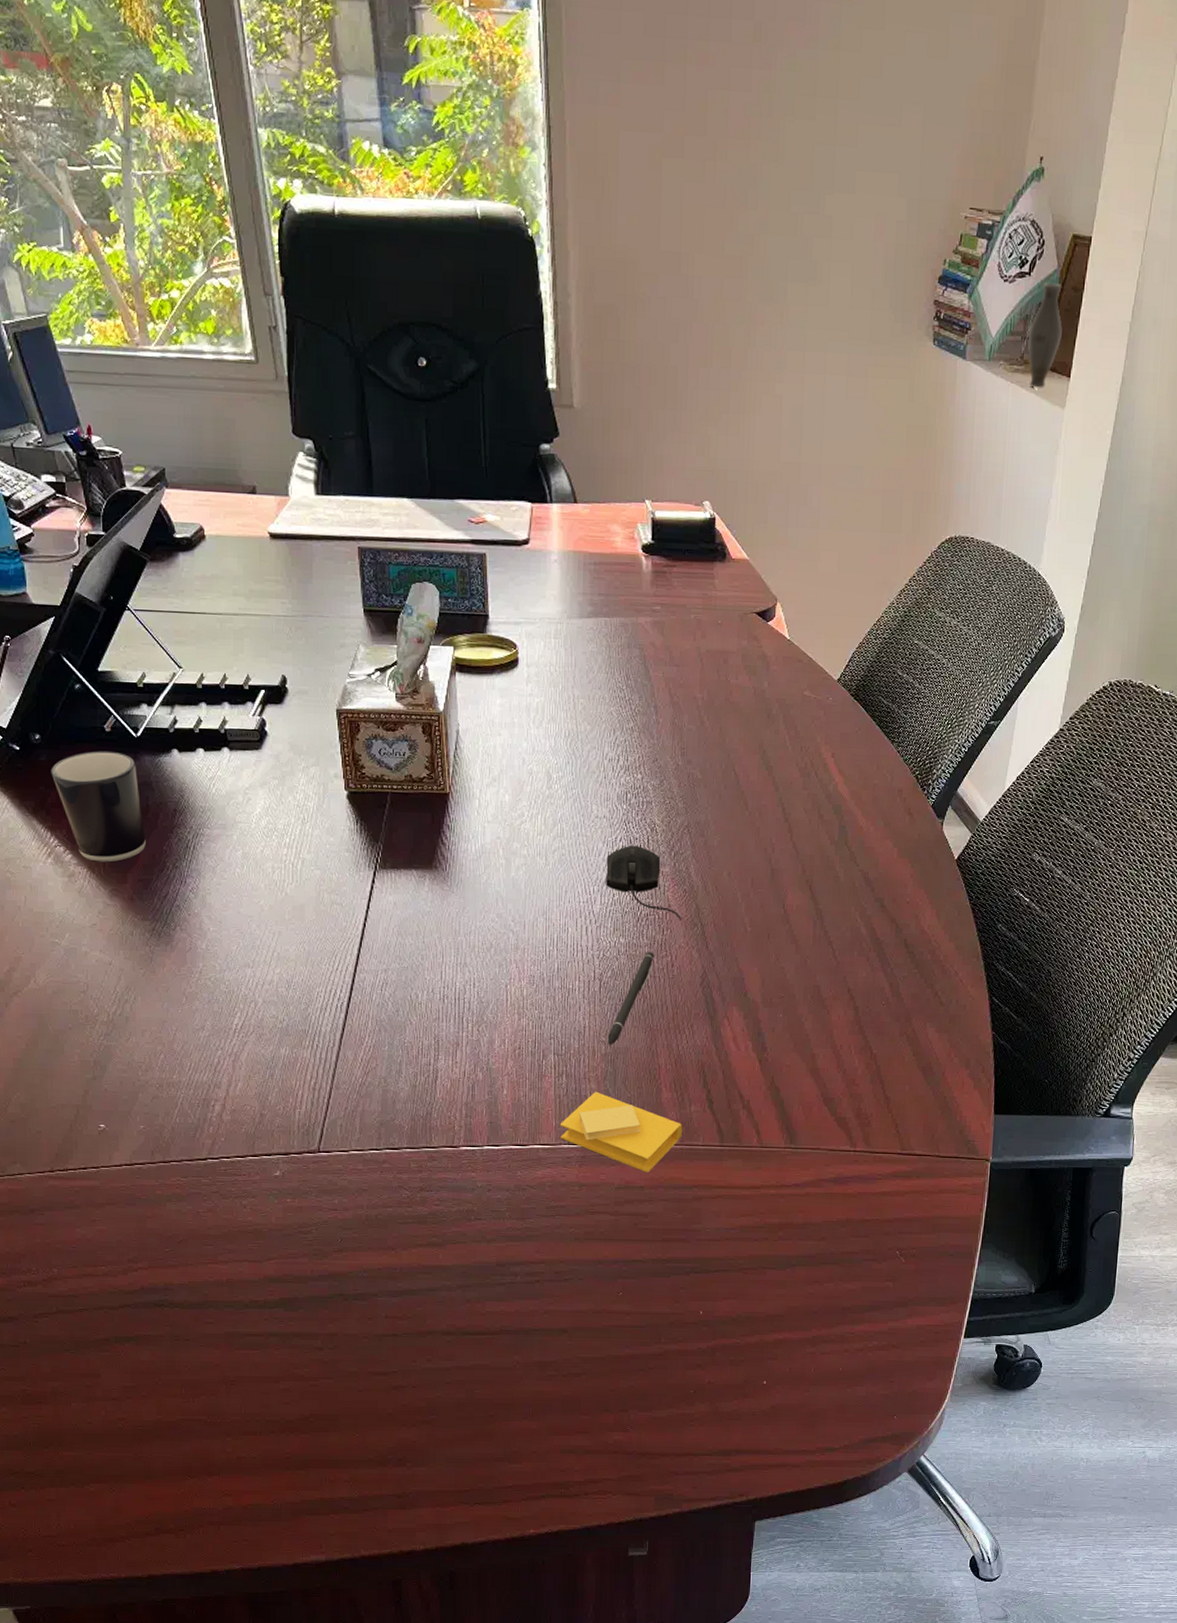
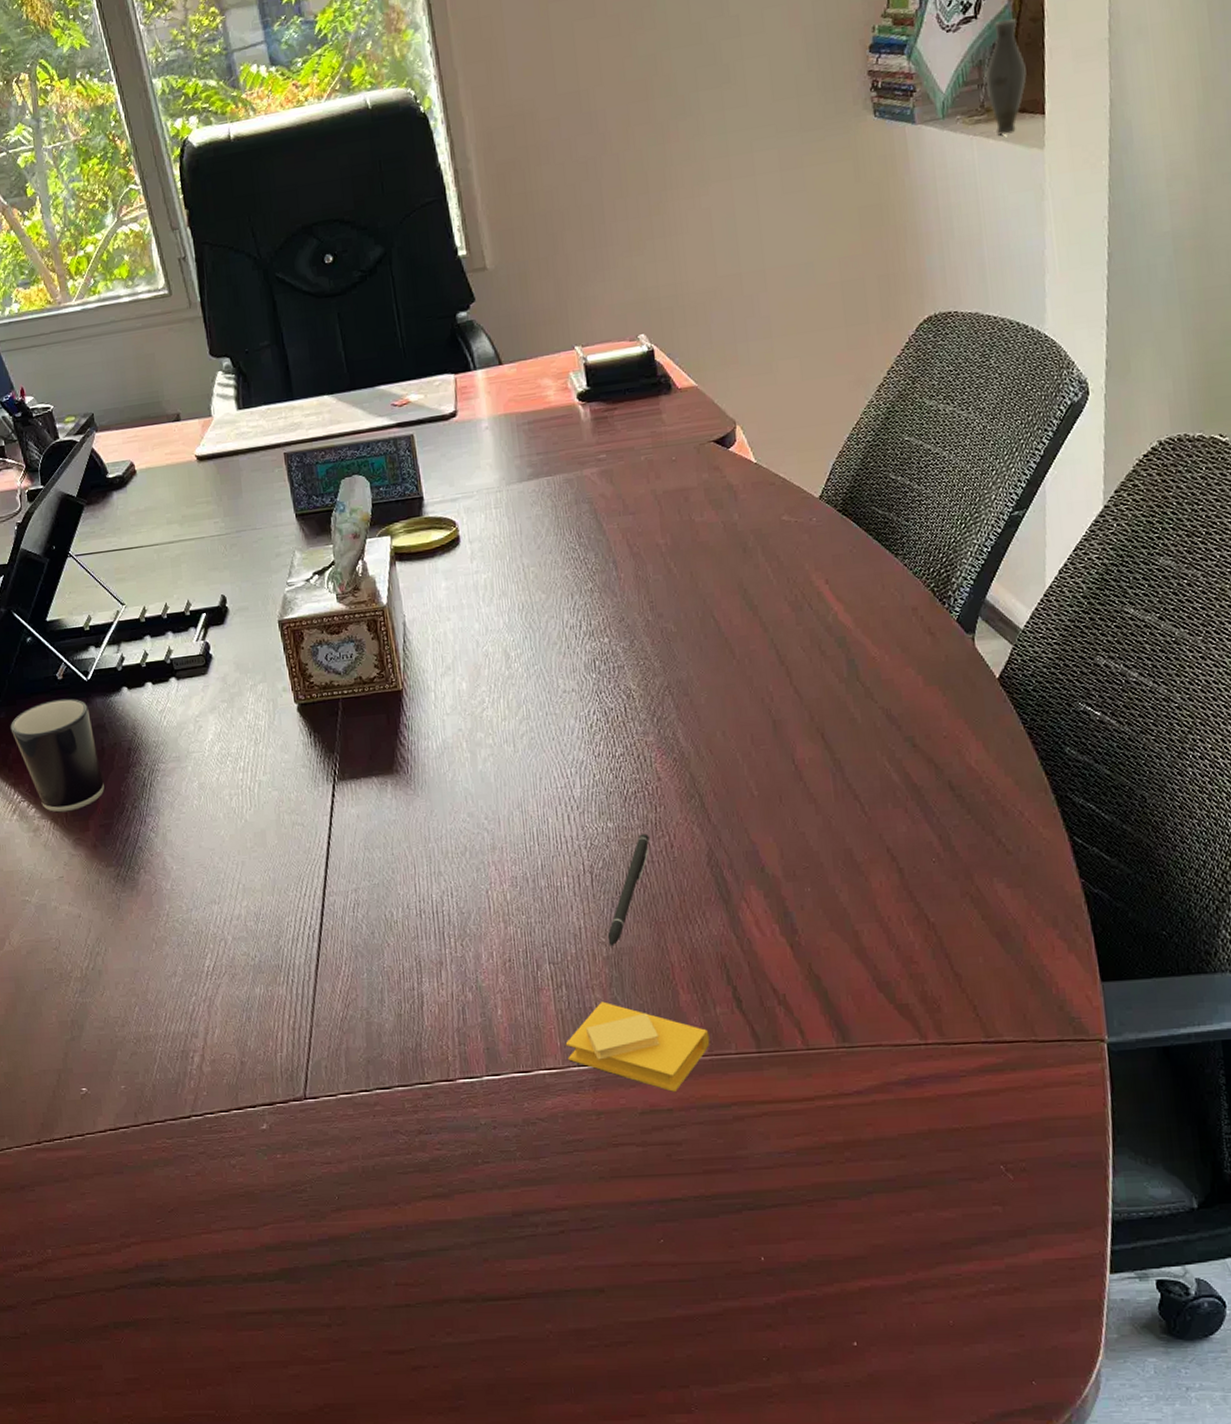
computer mouse: present [606,845,682,920] -> none [581,716,676,793]

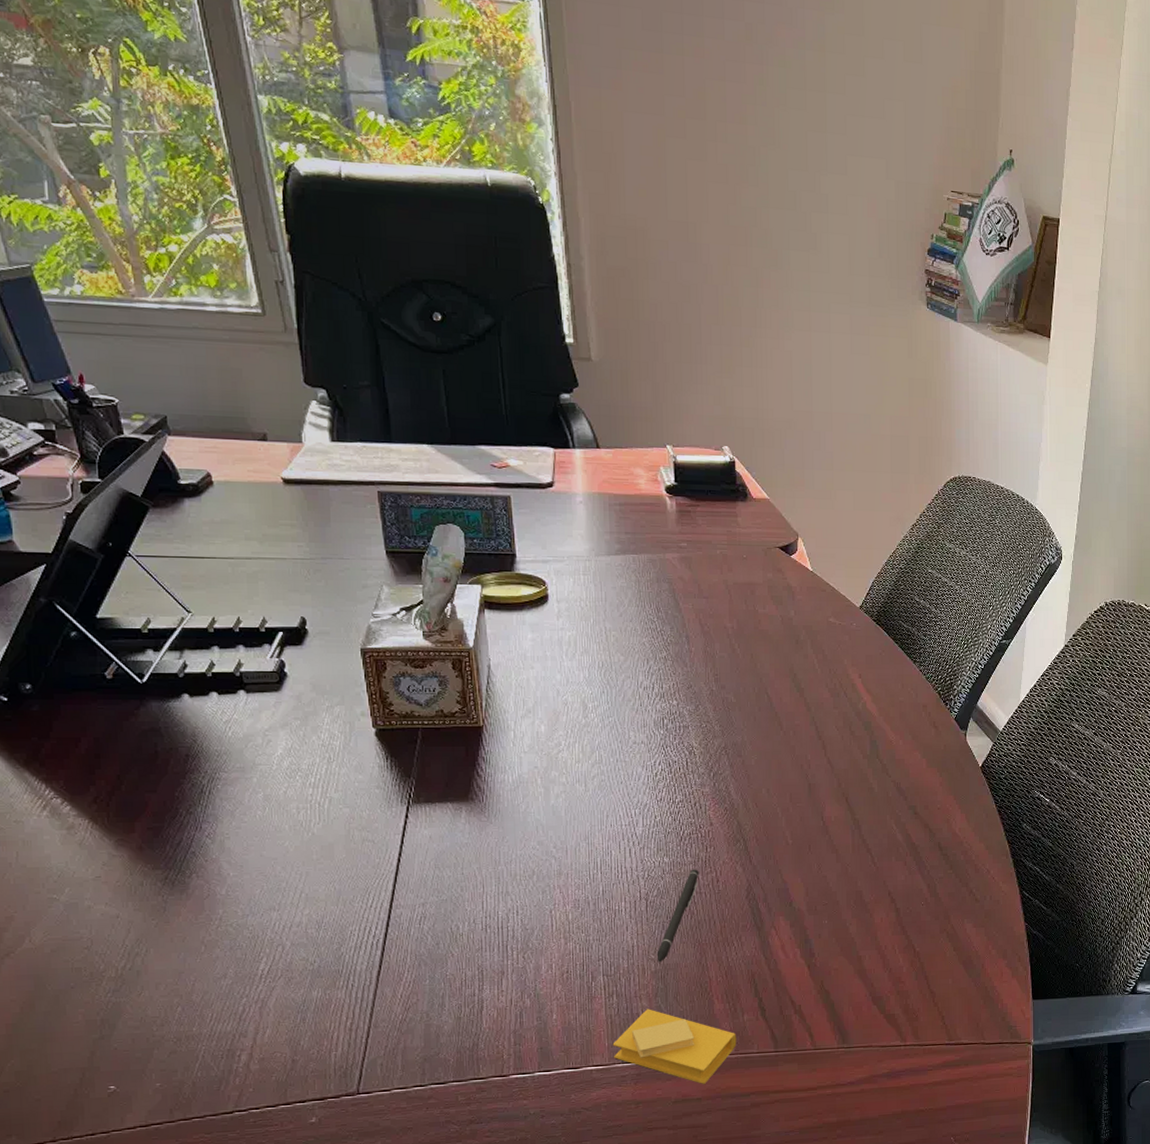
mug: present [10,698,105,813] -> none [44,698,155,812]
vase: present [985,19,1027,135] -> none [1010,257,1040,347]

